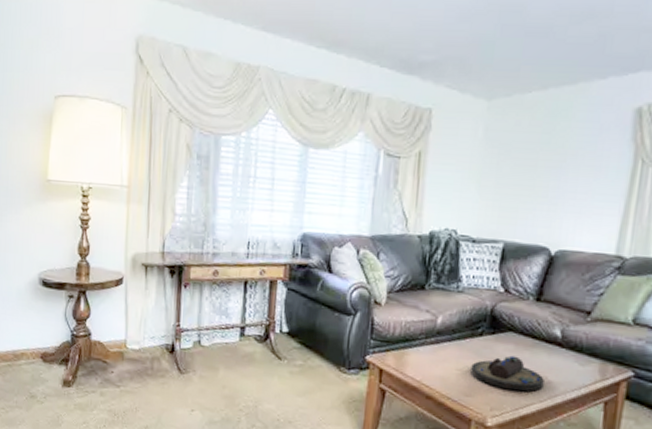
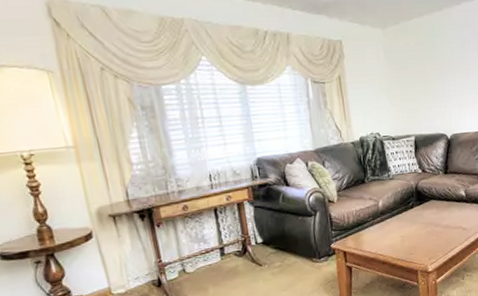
decorative bowl: present [471,355,544,392] -> none [410,216,461,243]

